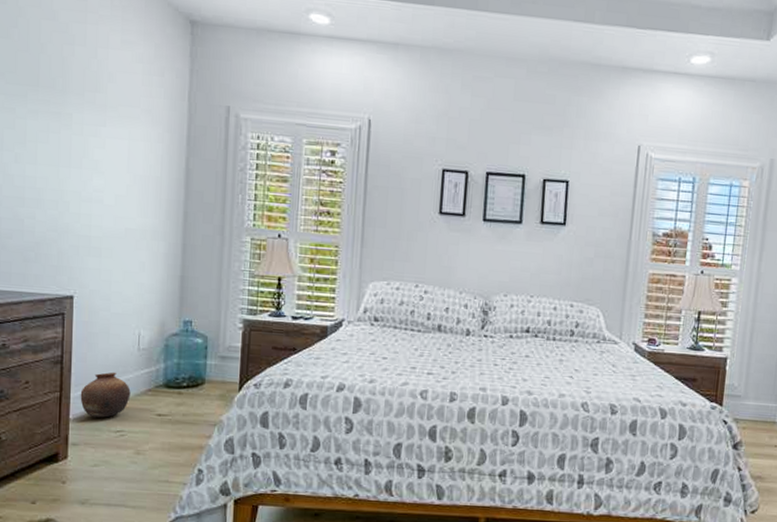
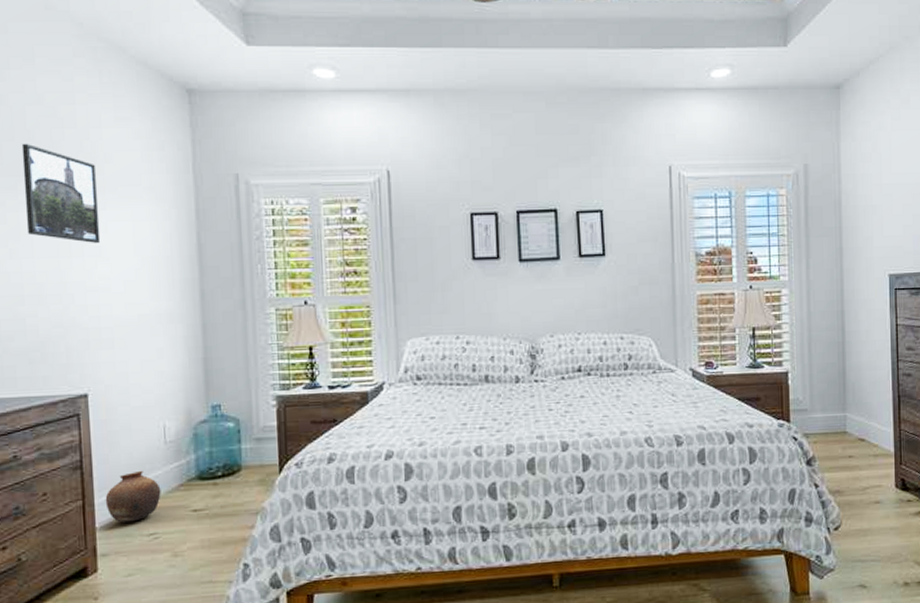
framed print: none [32,56,100,157] -> present [21,144,101,243]

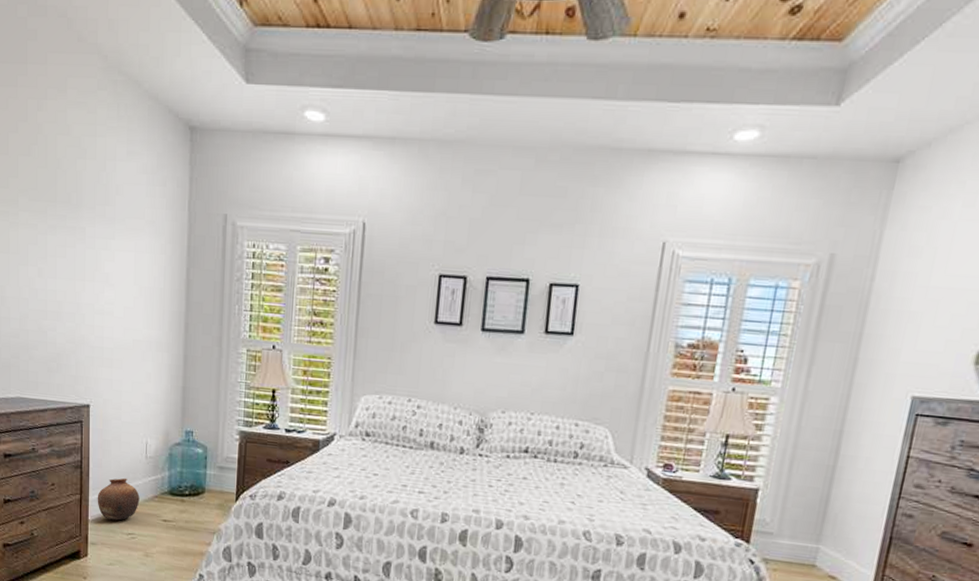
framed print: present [21,144,101,243] -> none [52,172,109,270]

